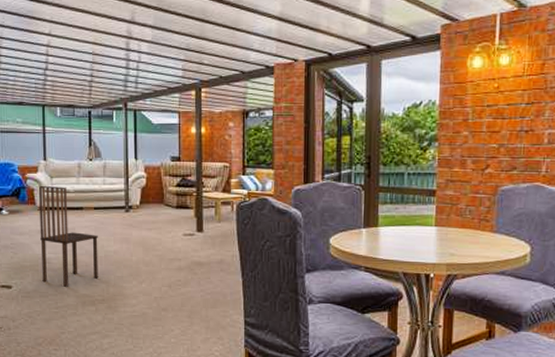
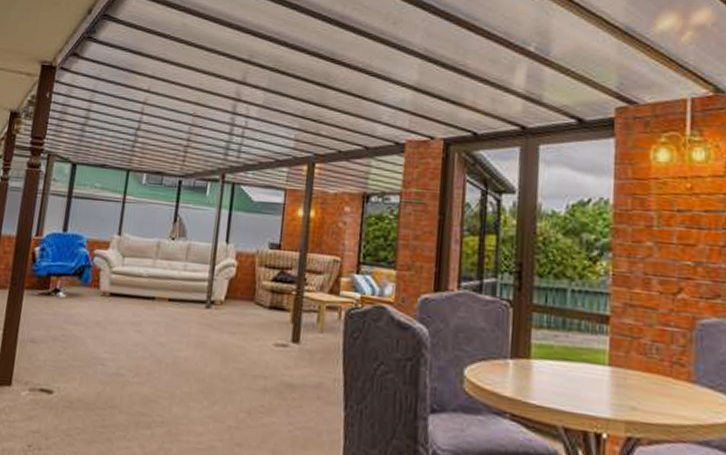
dining chair: present [38,186,98,287] -> none [91,266,168,400]

